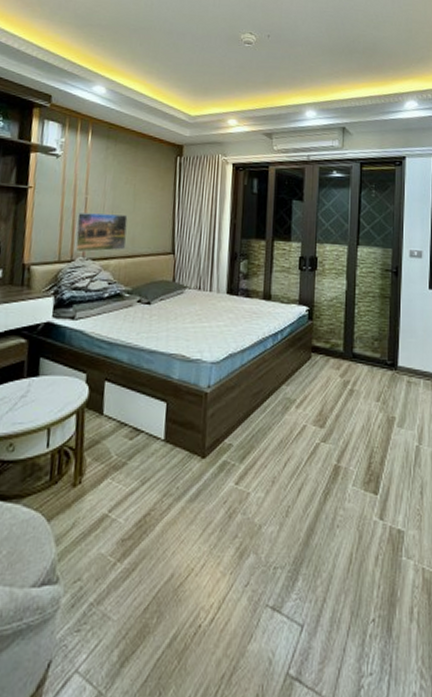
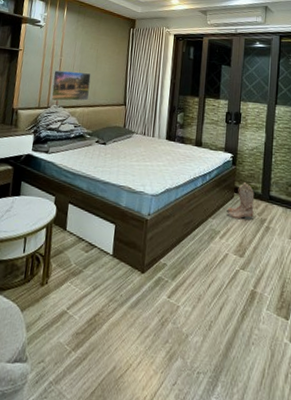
boots: none [303,340,336,384] -> present [226,182,255,220]

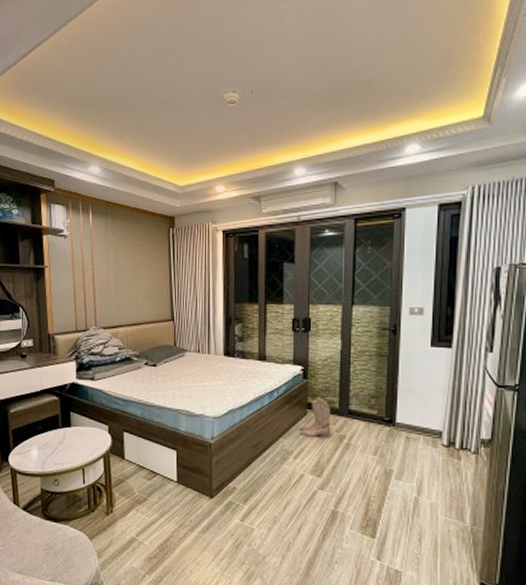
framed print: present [49,70,91,102] -> none [86,286,131,323]

